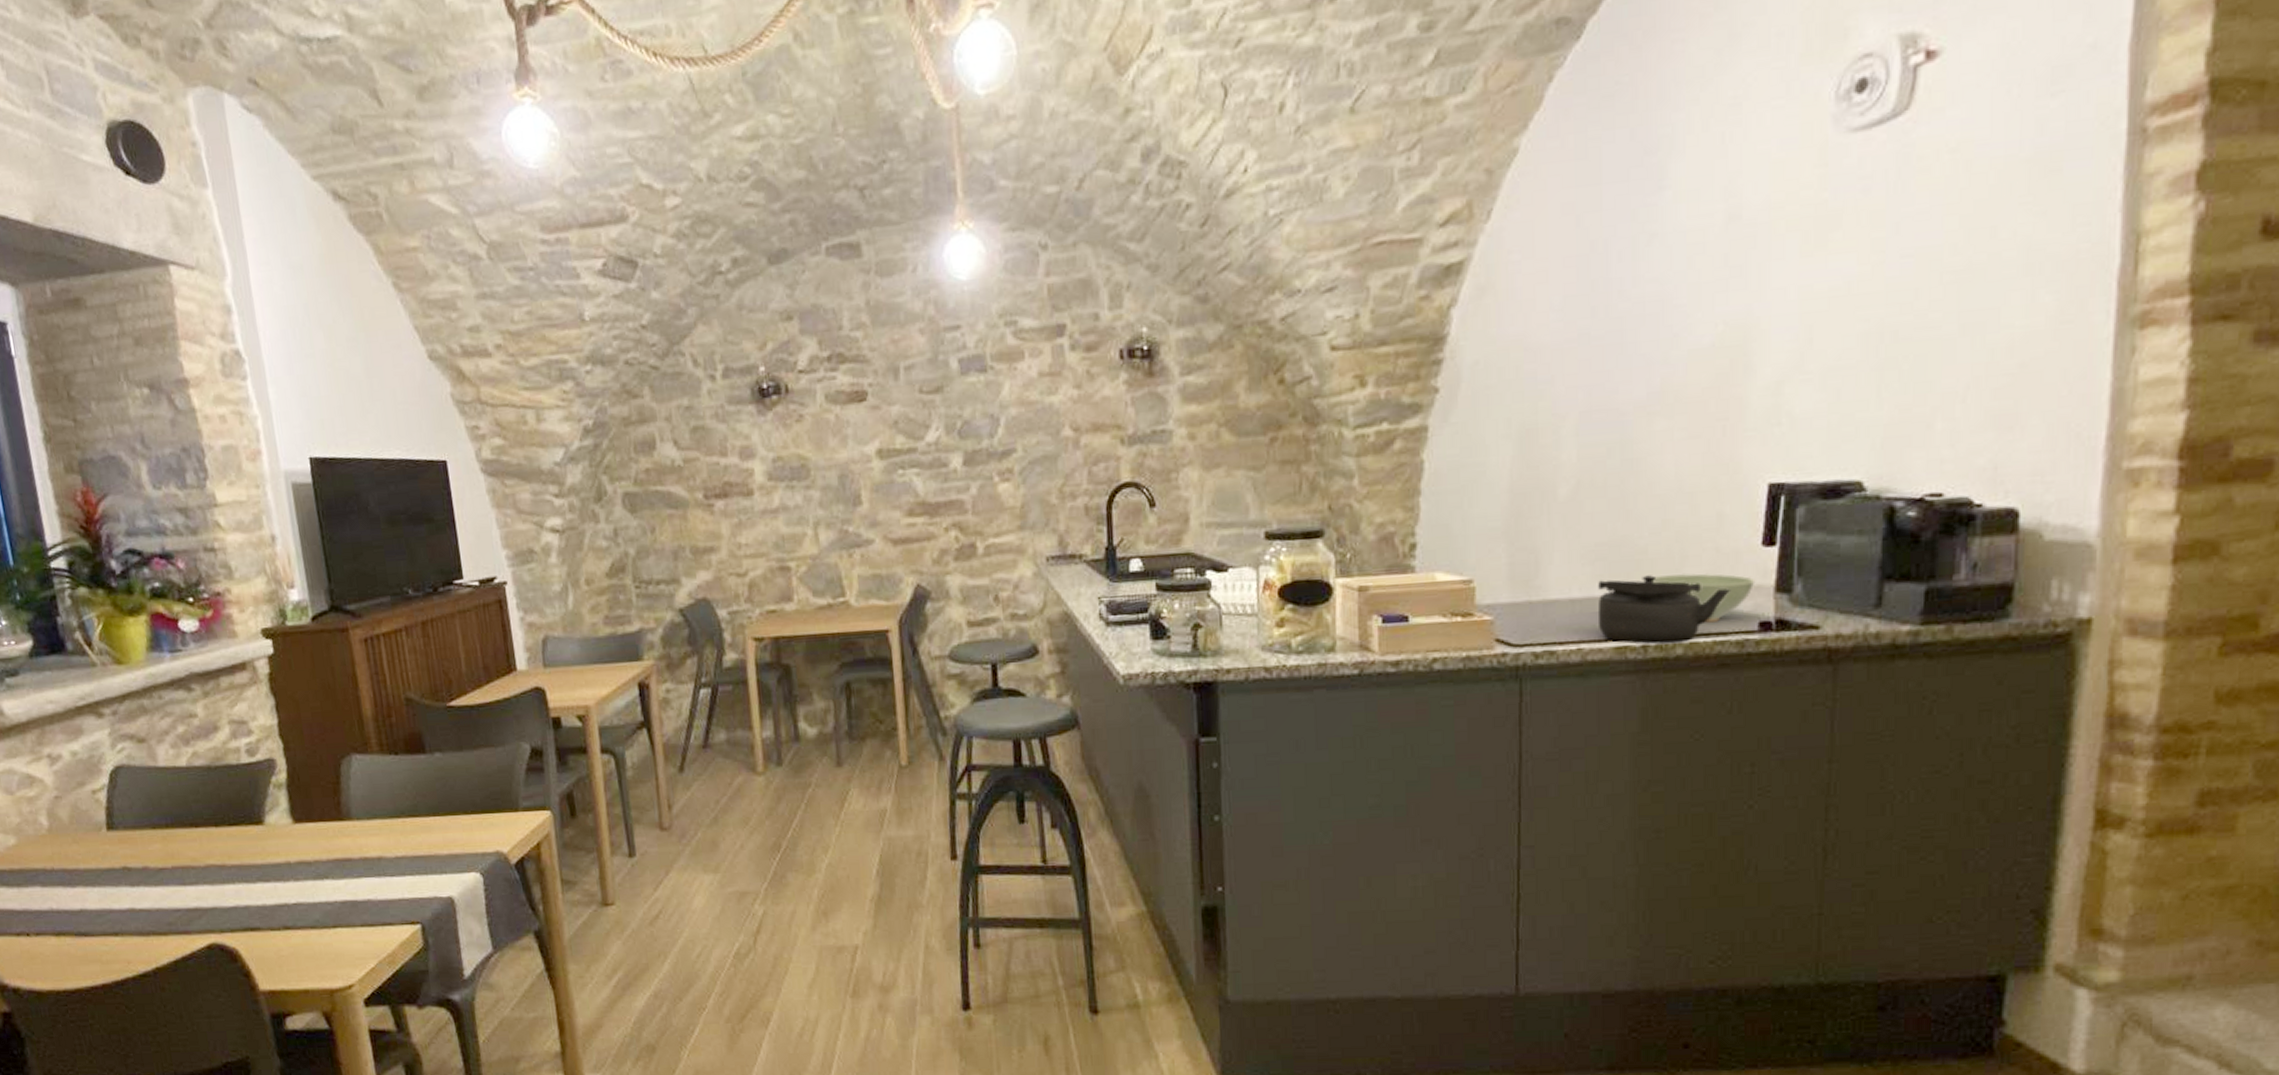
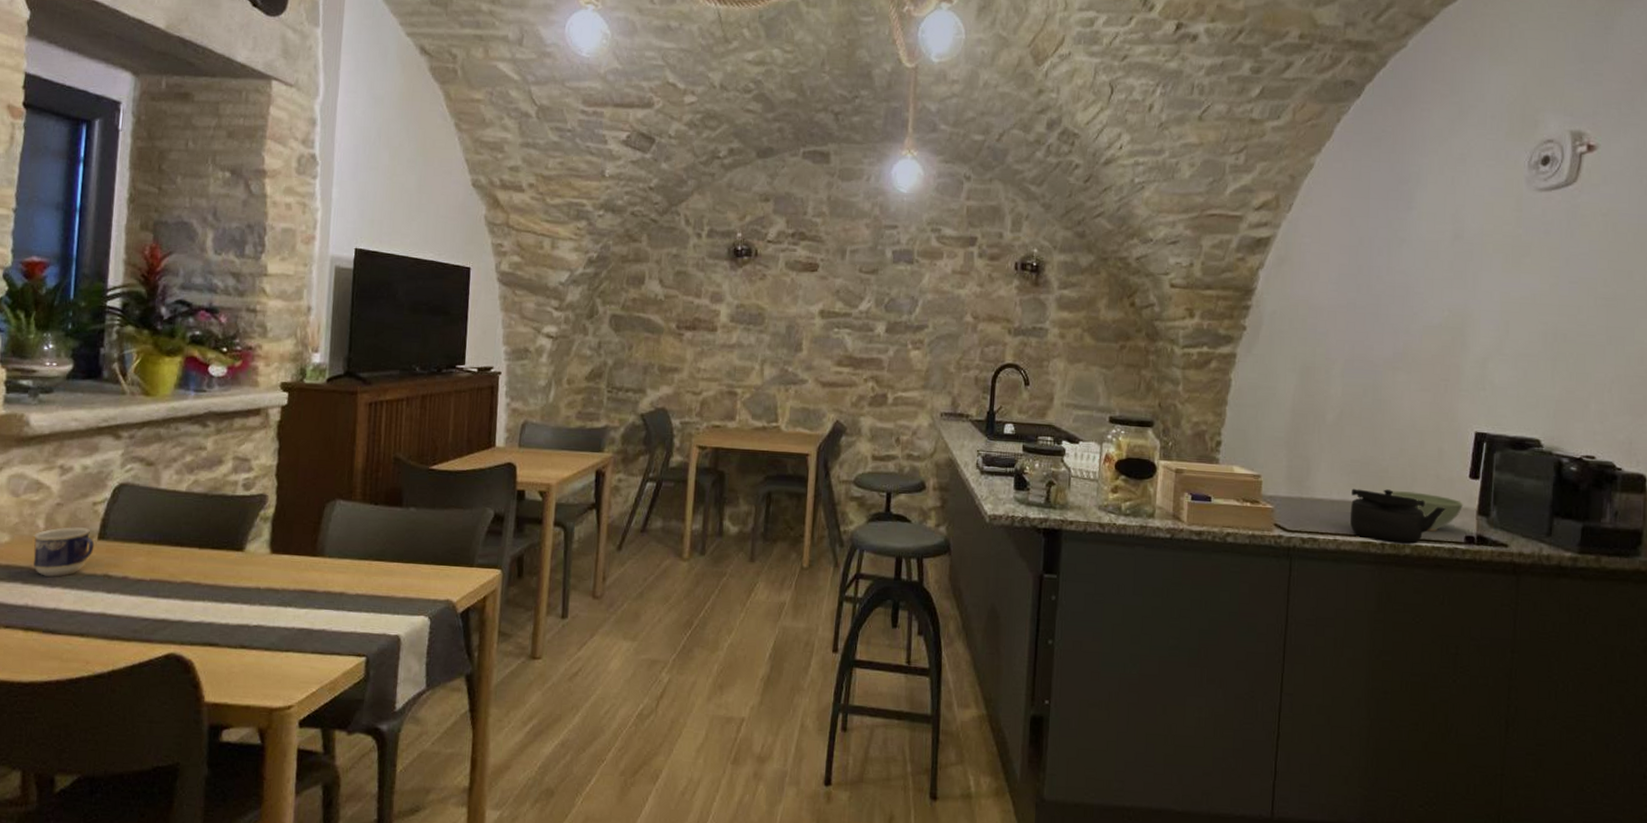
cup: none [39,819,106,878] -> present [33,527,95,578]

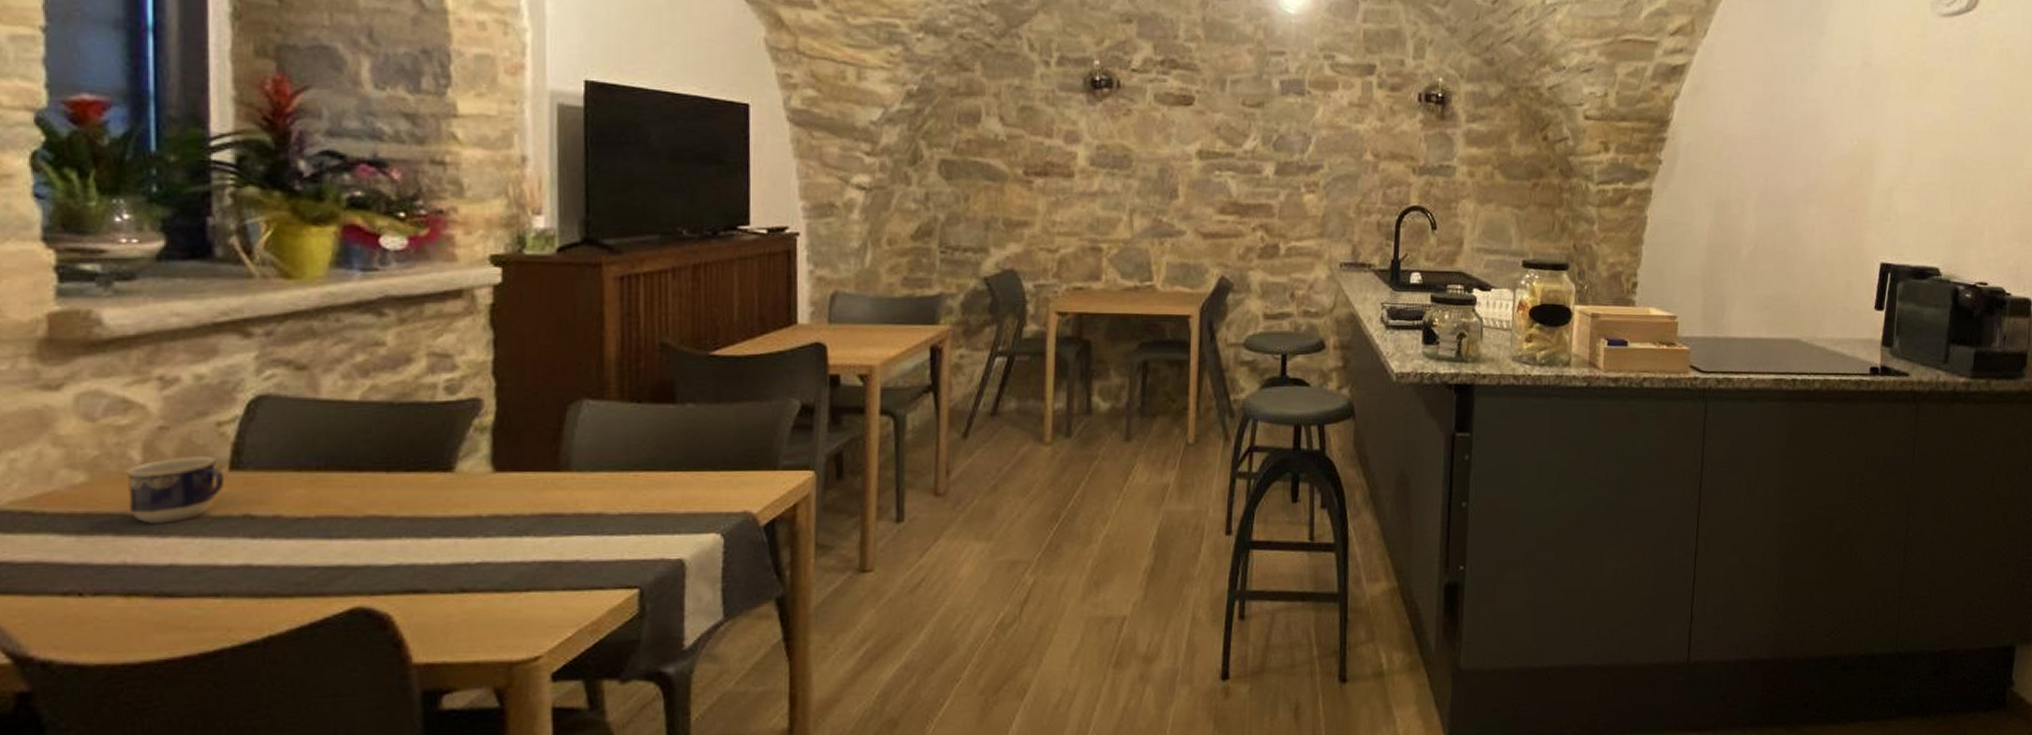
kettle: present [1349,488,1447,545] -> none [1762,324,1854,379]
bowl: present [1391,491,1464,533] -> none [1802,325,1869,366]

